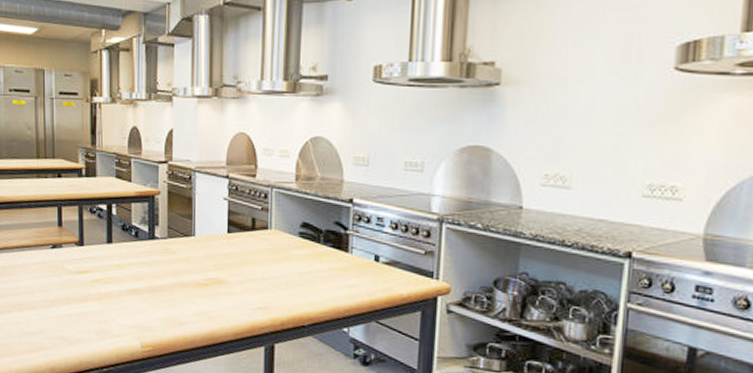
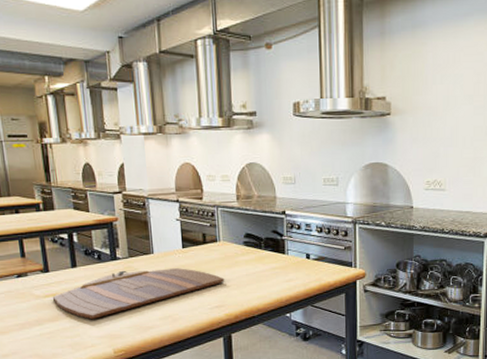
cutting board: none [84,252,273,305] -> present [52,268,225,319]

